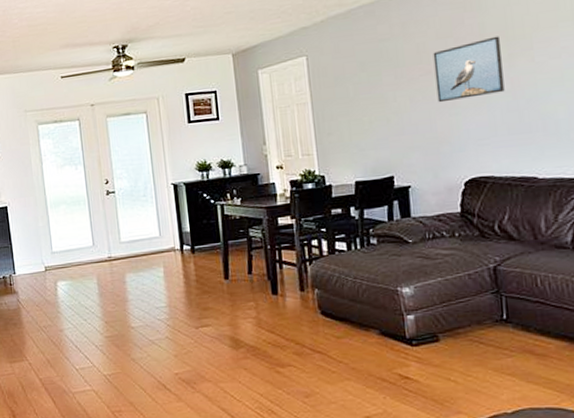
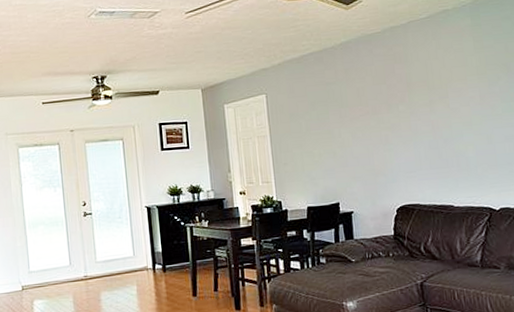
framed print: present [433,36,505,103] -> none [370,85,427,140]

